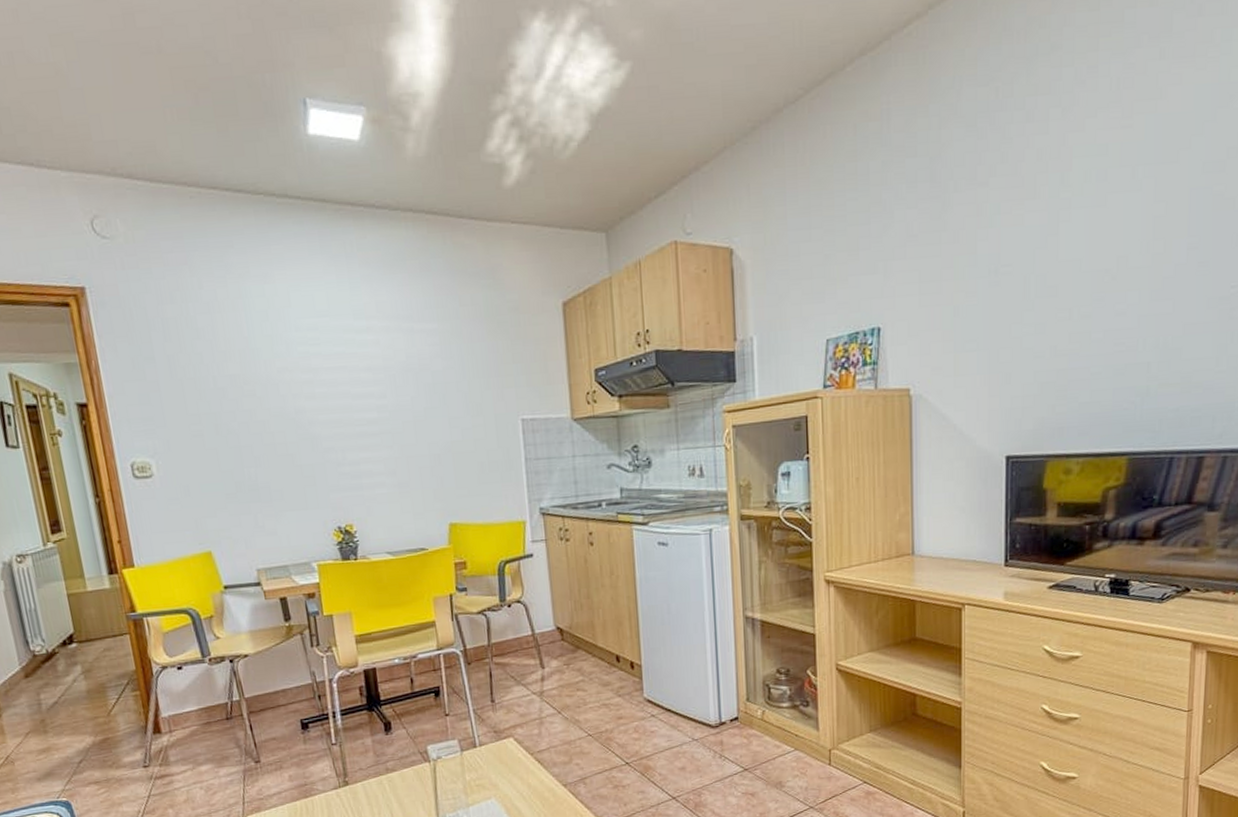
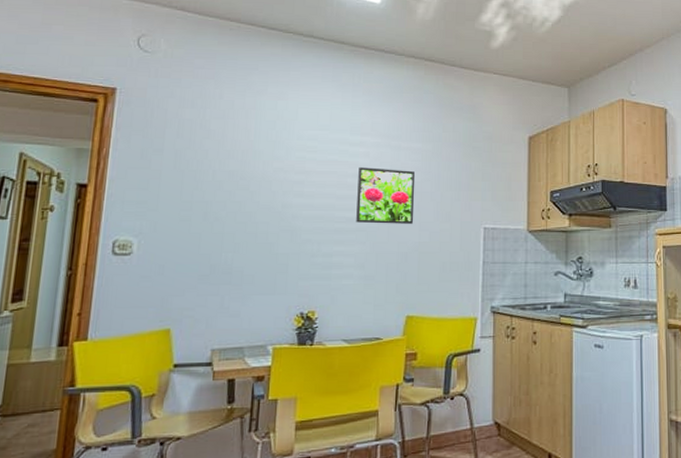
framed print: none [370,357,442,424] -> present [356,167,416,224]

